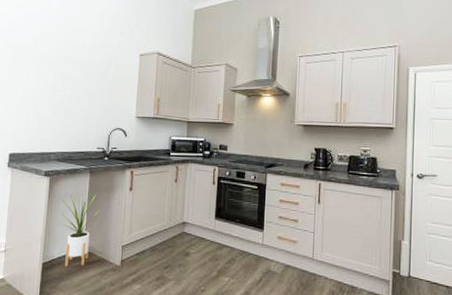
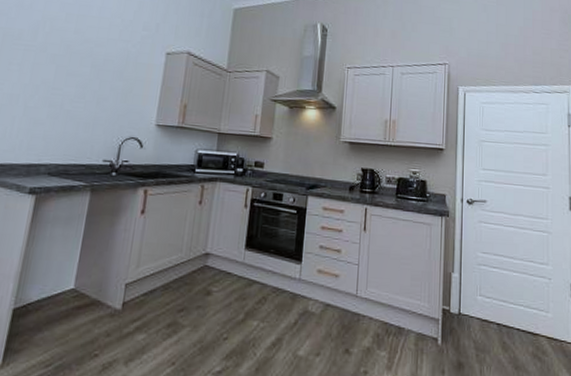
house plant: present [59,190,100,266] -> none [42,212,99,312]

